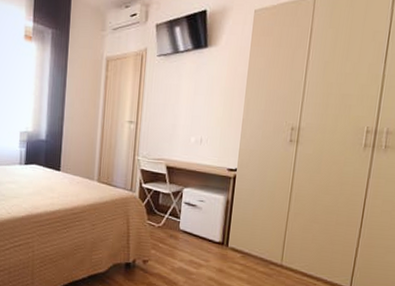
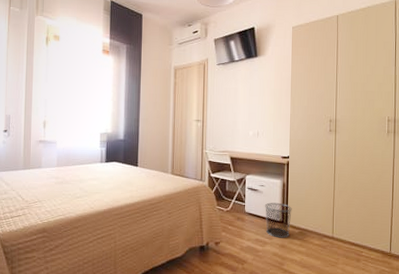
waste bin: none [202,220,235,262] -> present [265,202,292,238]

